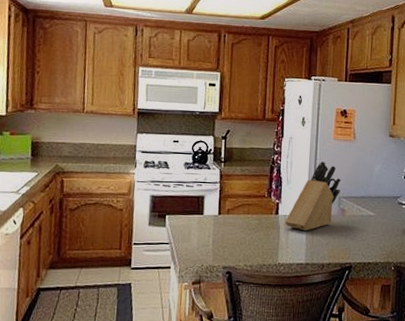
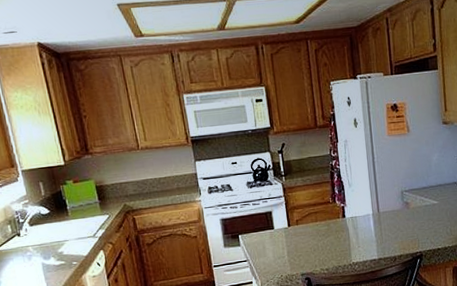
knife block: present [285,161,341,231] -> none [352,158,402,229]

